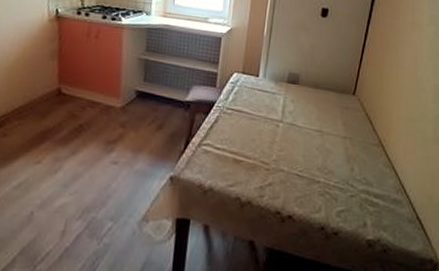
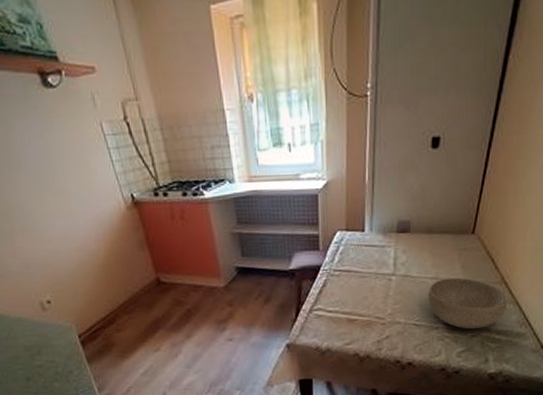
bowl: none [311,132,384,189] -> present [428,277,507,329]

